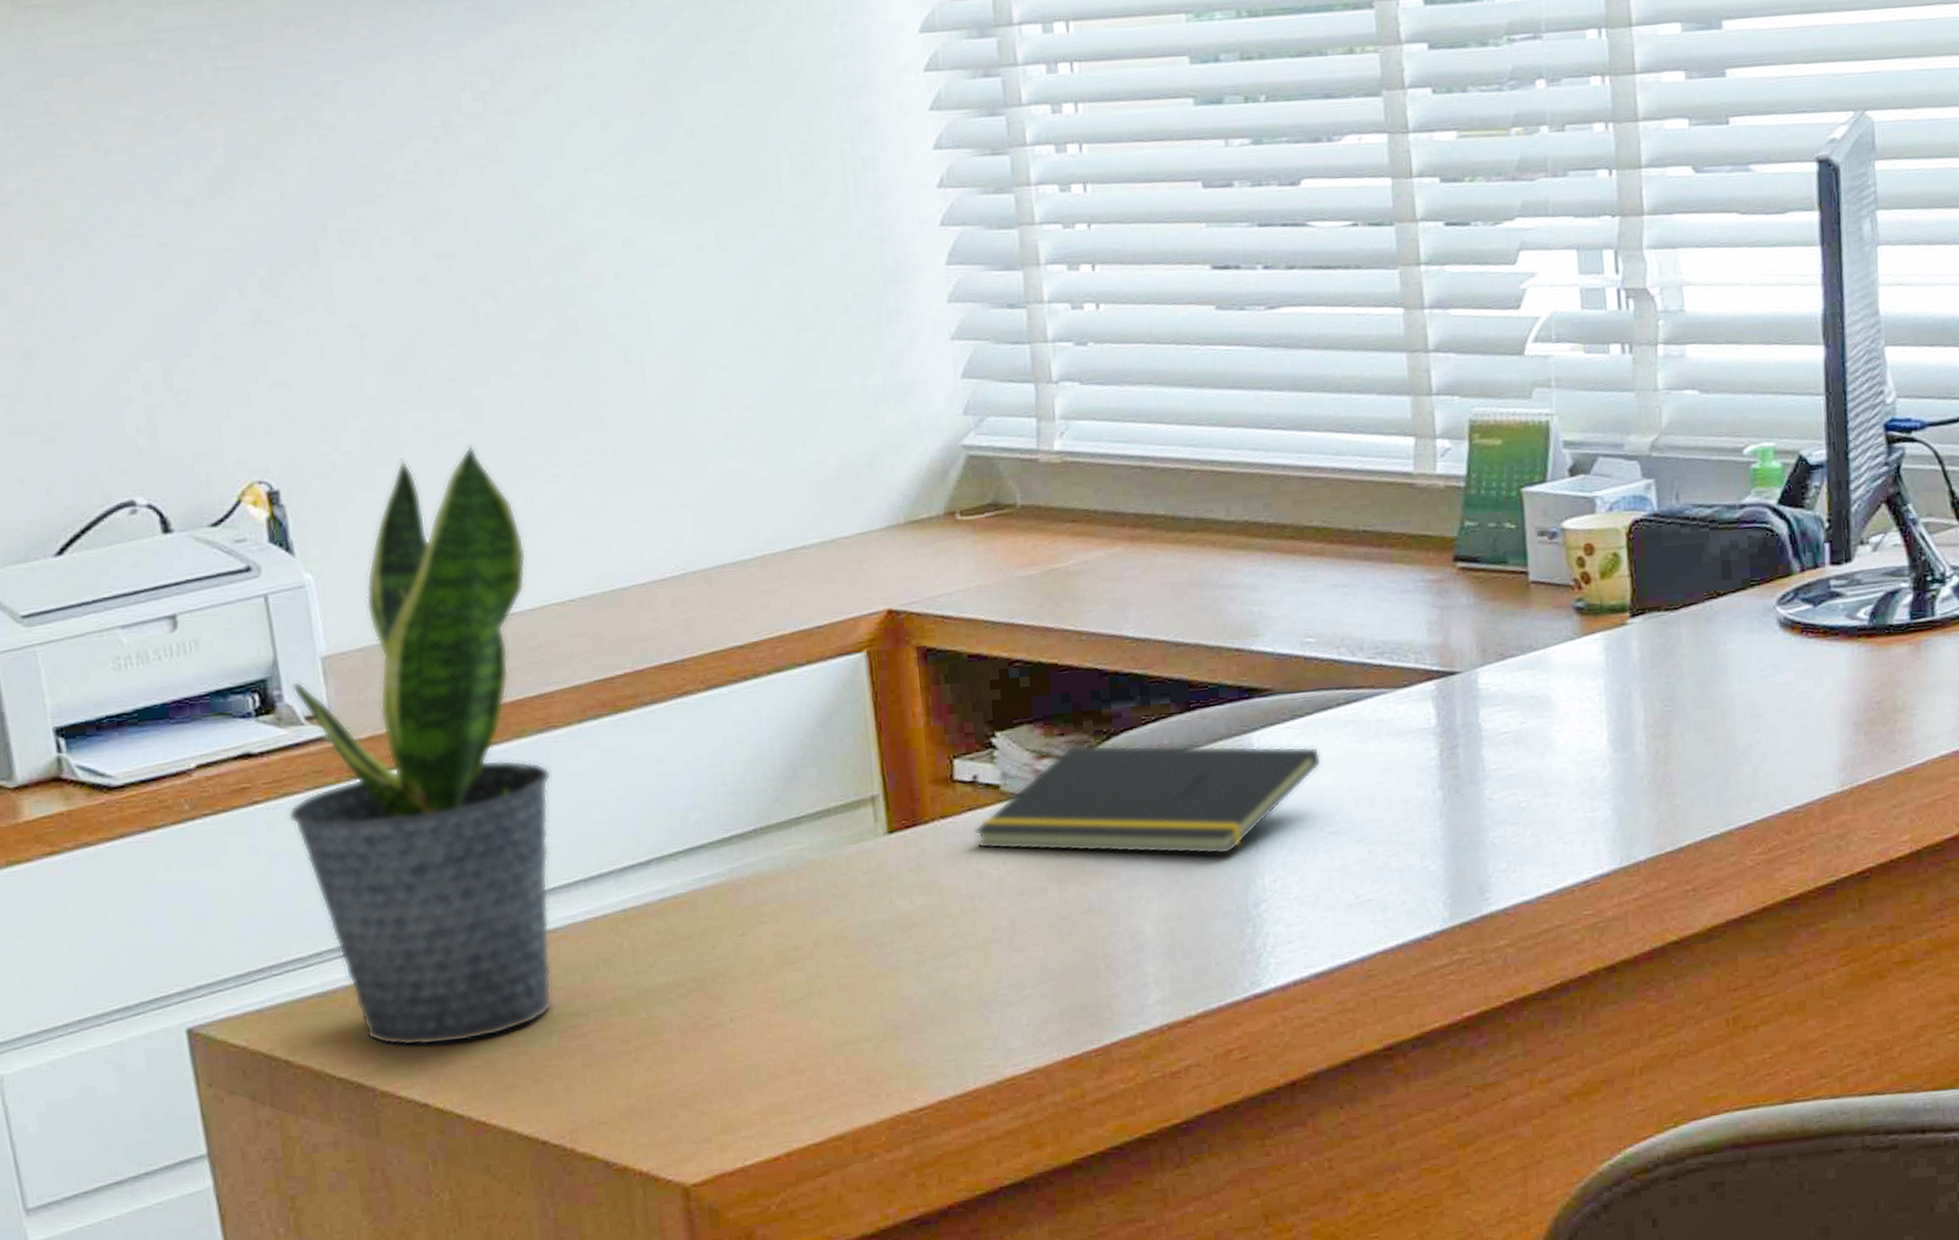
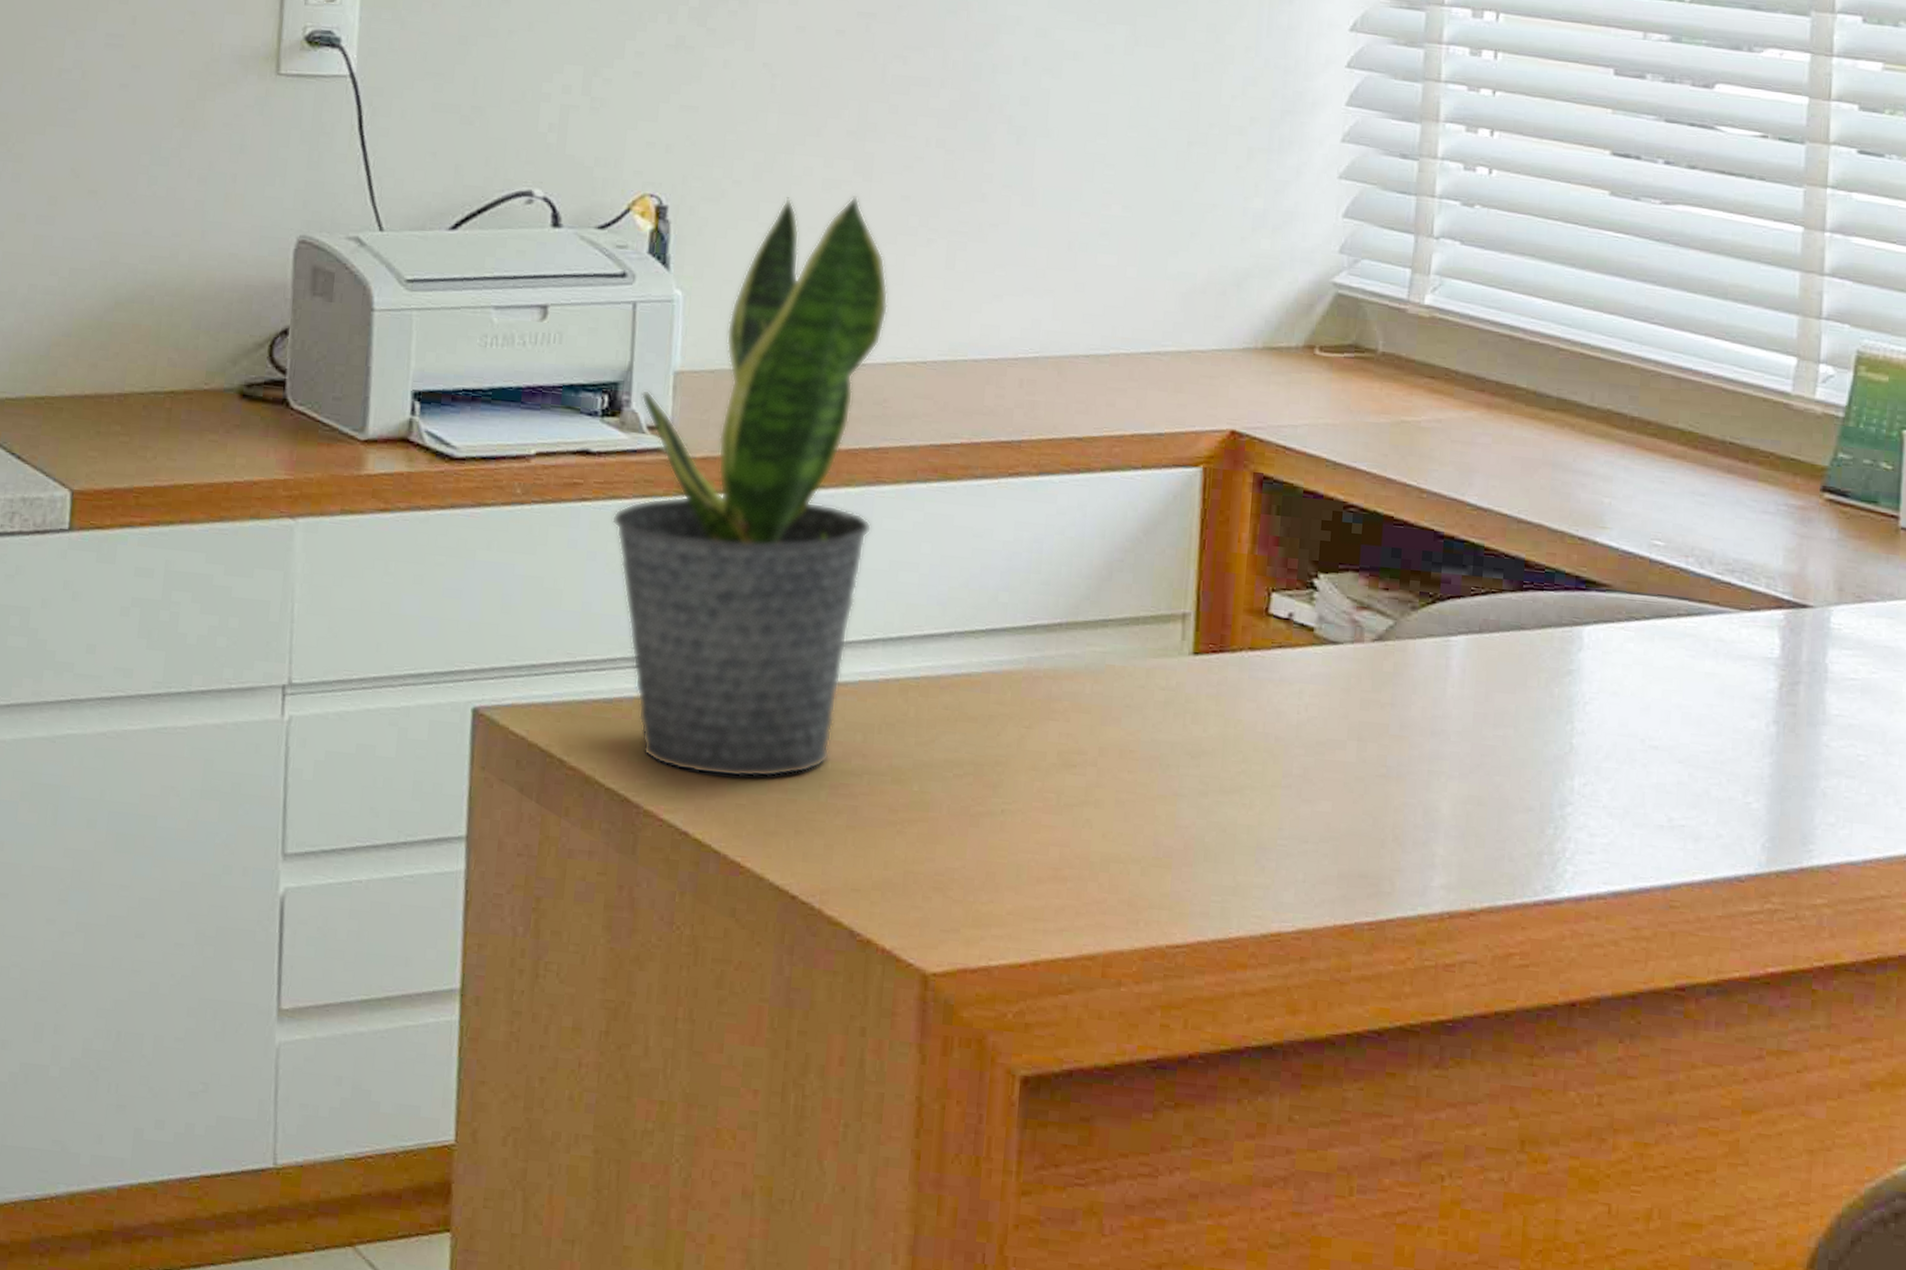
notepad: present [973,745,1322,855] -> none [1280,602,1653,747]

